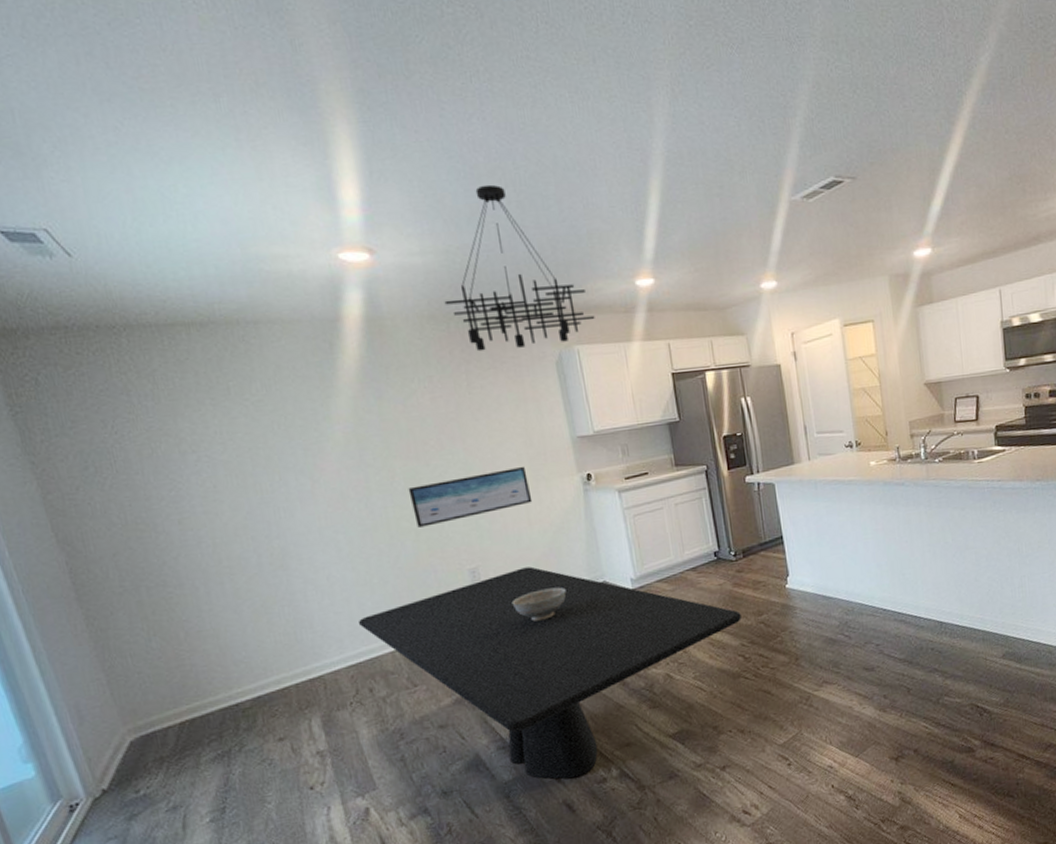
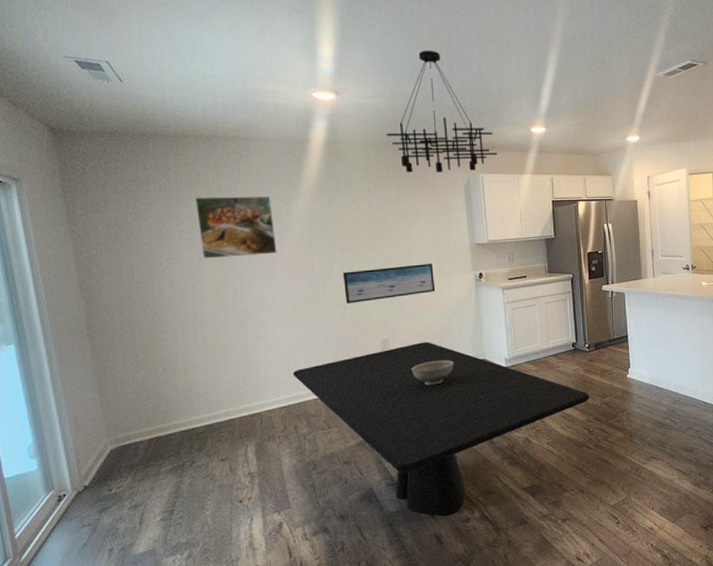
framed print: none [196,397,318,486] -> present [195,196,277,259]

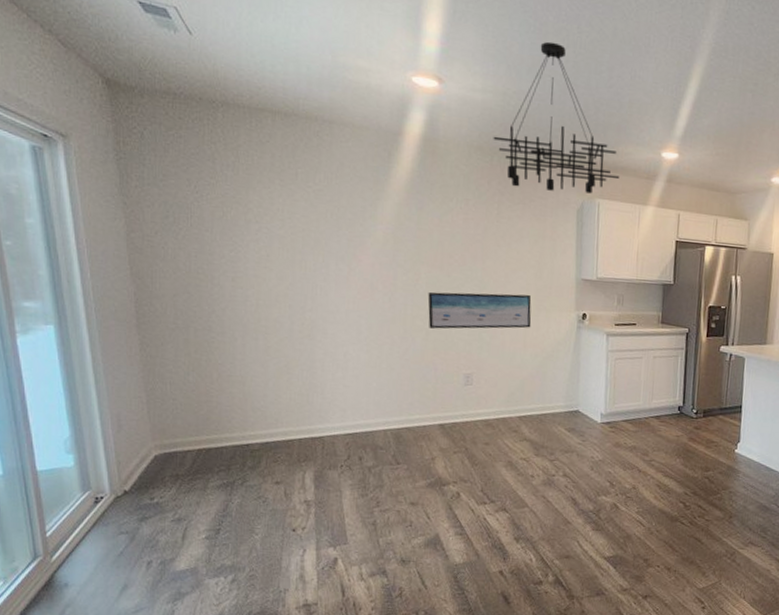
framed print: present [195,196,277,259] -> none [267,183,356,261]
dining table: present [292,342,589,516] -> none [361,382,690,575]
decorative bowl: present [411,360,454,385] -> none [494,405,543,433]

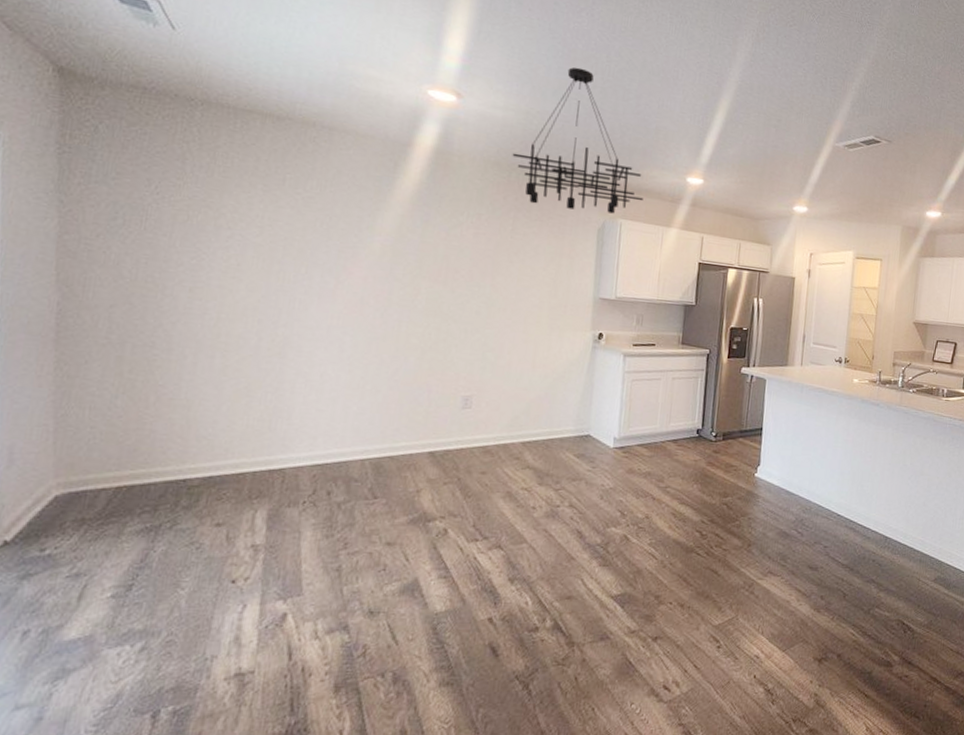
wall art: present [427,292,532,329] -> none [425,308,544,348]

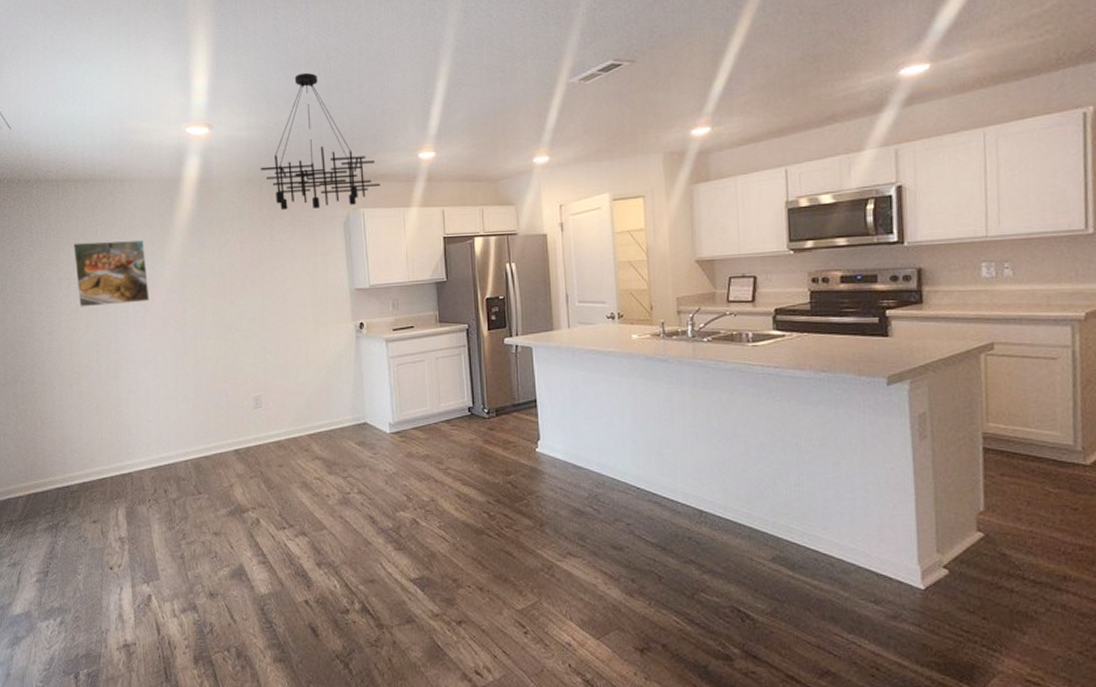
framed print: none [242,187,350,273] -> present [73,240,150,307]

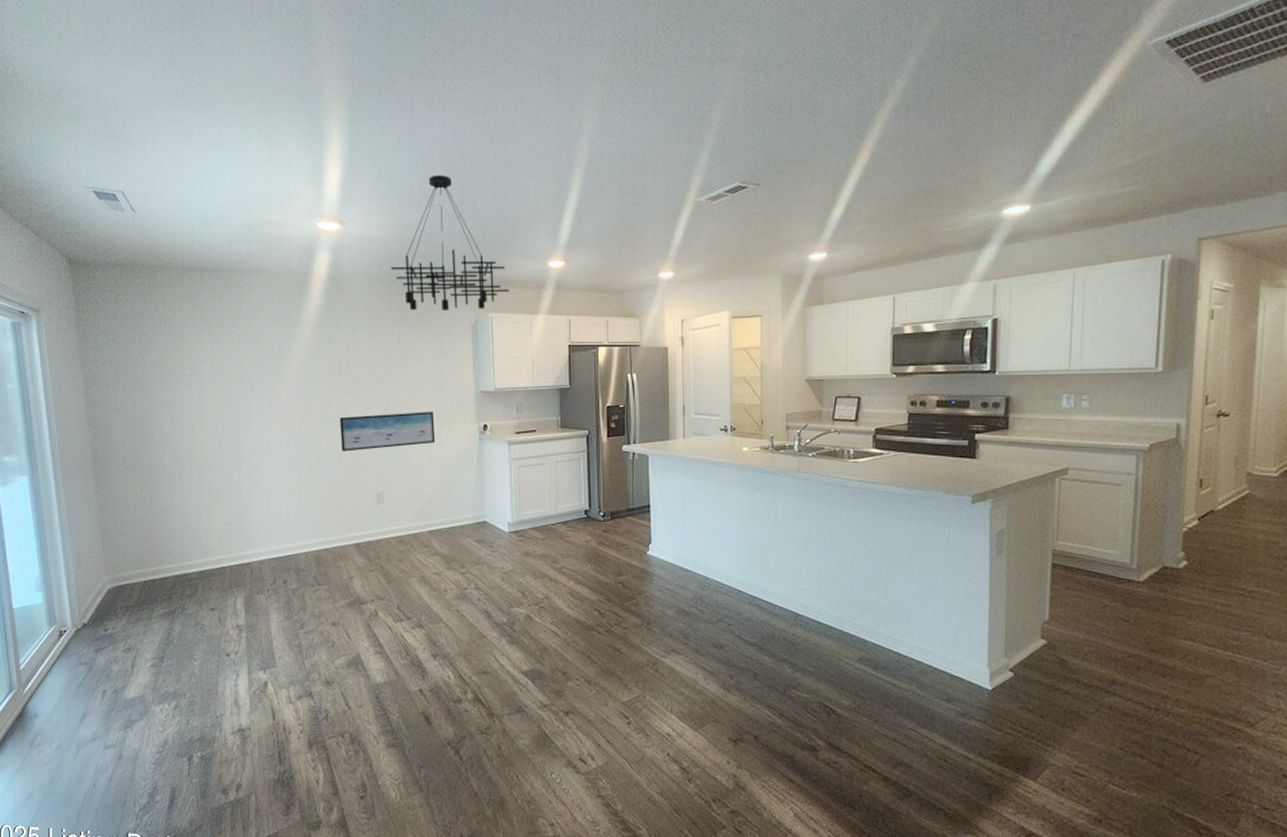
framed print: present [73,240,150,307] -> none [198,332,275,397]
wall art: none [214,311,312,356] -> present [339,411,436,451]

